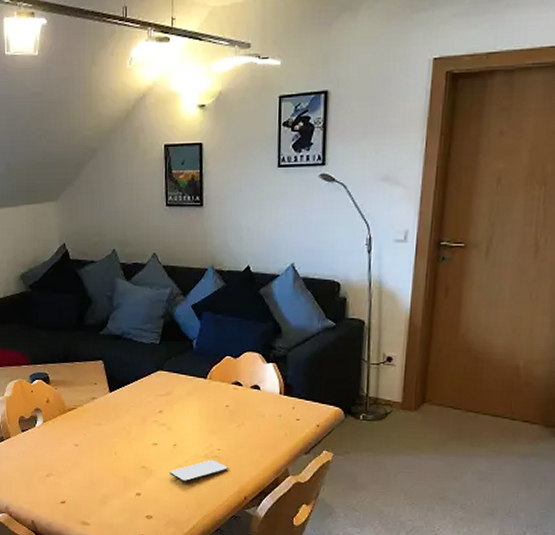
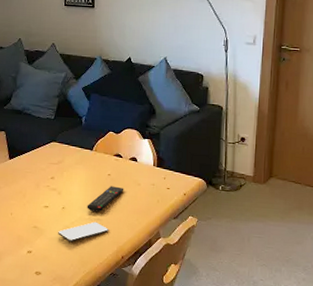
remote control: none [202,419,245,449] -> present [87,186,124,213]

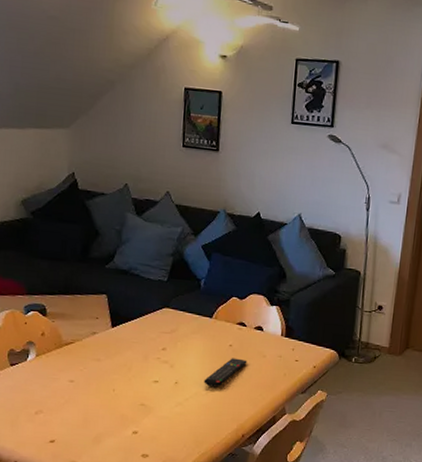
smartphone: present [58,221,109,243] -> none [169,397,229,421]

